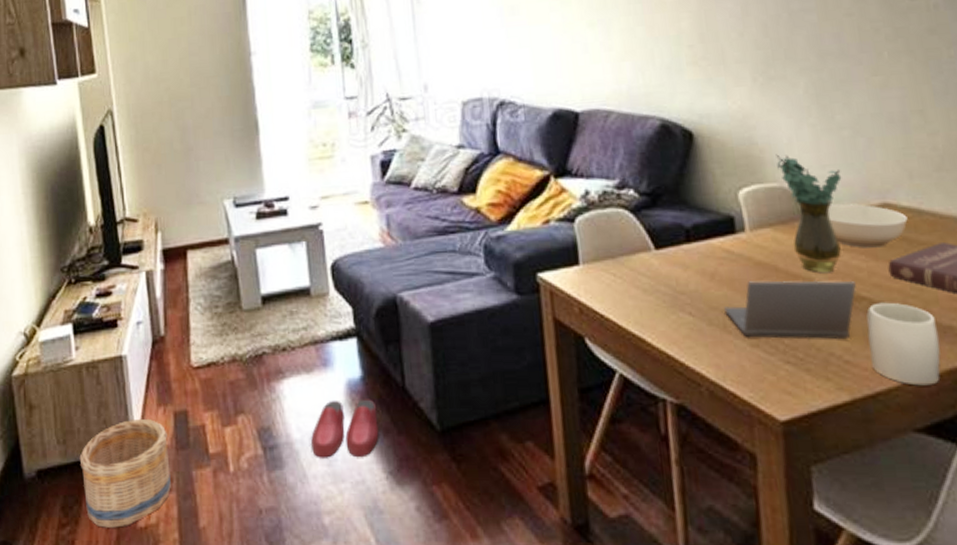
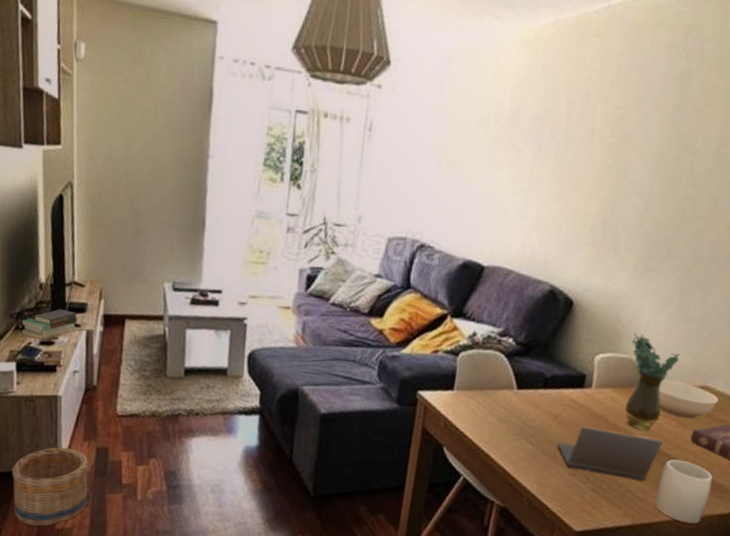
books: none [74,251,135,293] -> present [22,309,78,341]
slippers: present [311,399,379,458] -> none [207,459,266,505]

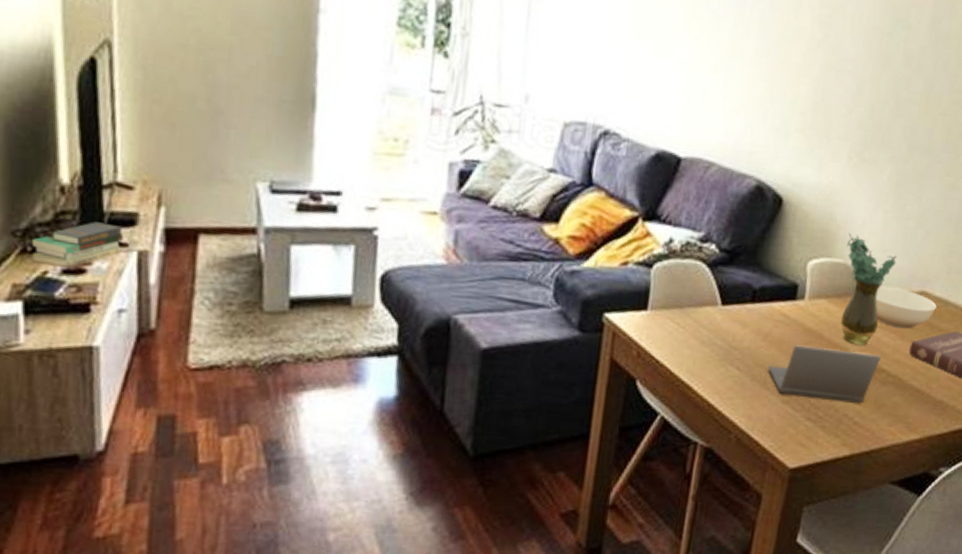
basket: present [11,447,89,527] -> none [18,419,146,537]
mug: present [655,459,713,524] -> none [874,375,932,448]

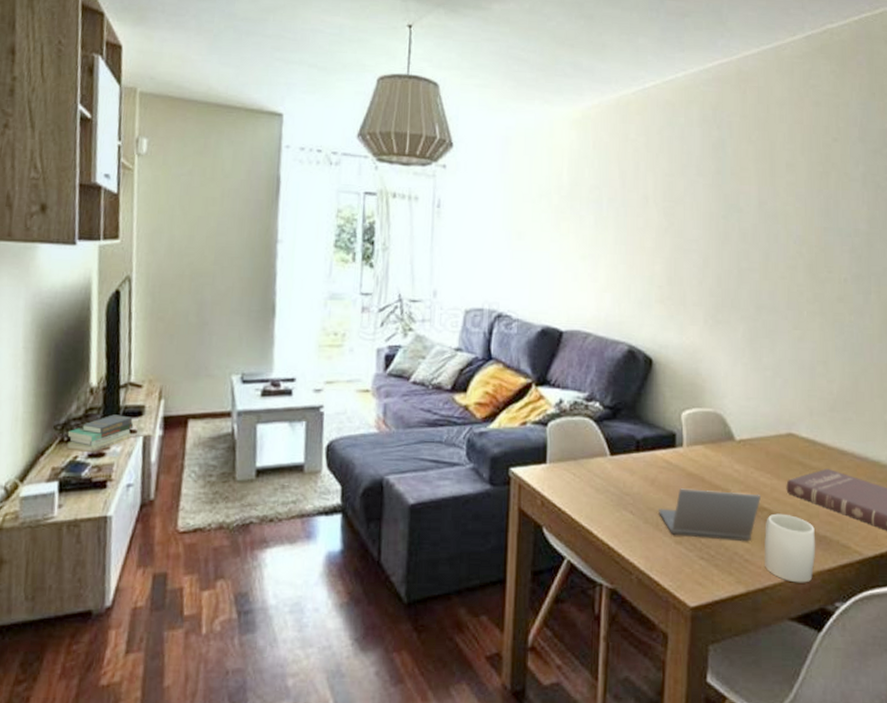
vase: present [840,232,897,346] -> none [714,385,761,486]
mug: none [874,375,932,448] -> present [765,513,816,583]
bowl: present [875,285,937,329] -> none [747,430,805,469]

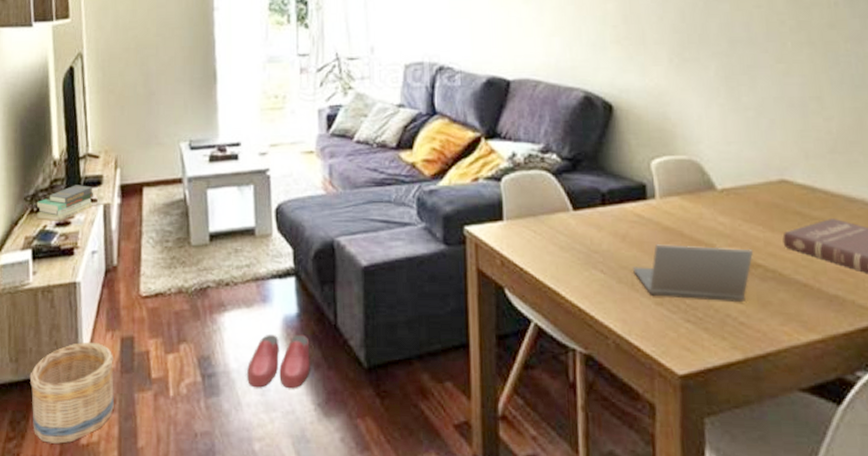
basket: none [47,578,143,685] -> present [29,341,114,444]
slippers: none [285,570,352,624] -> present [247,334,310,388]
mug: present [765,513,816,583] -> none [760,270,827,349]

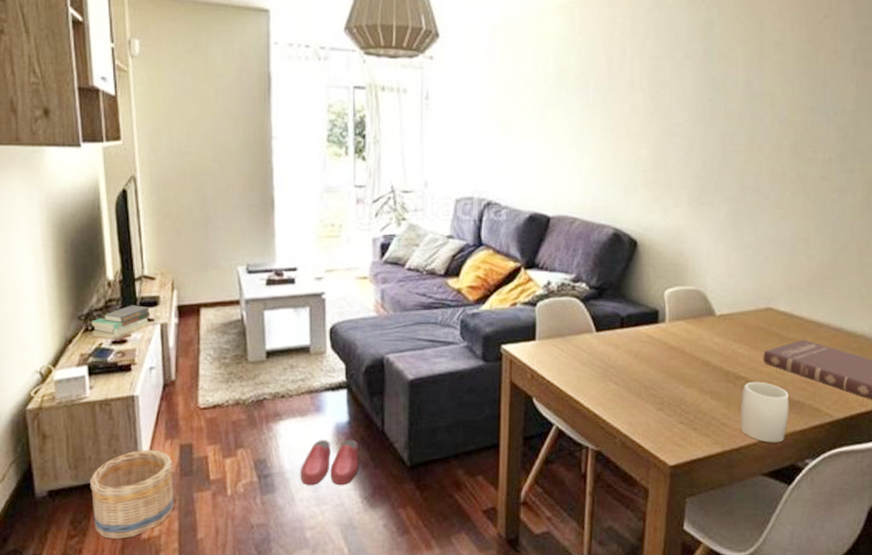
laptop computer: present [633,244,753,303] -> none [641,360,738,408]
mug: none [760,270,827,349] -> present [740,381,790,443]

